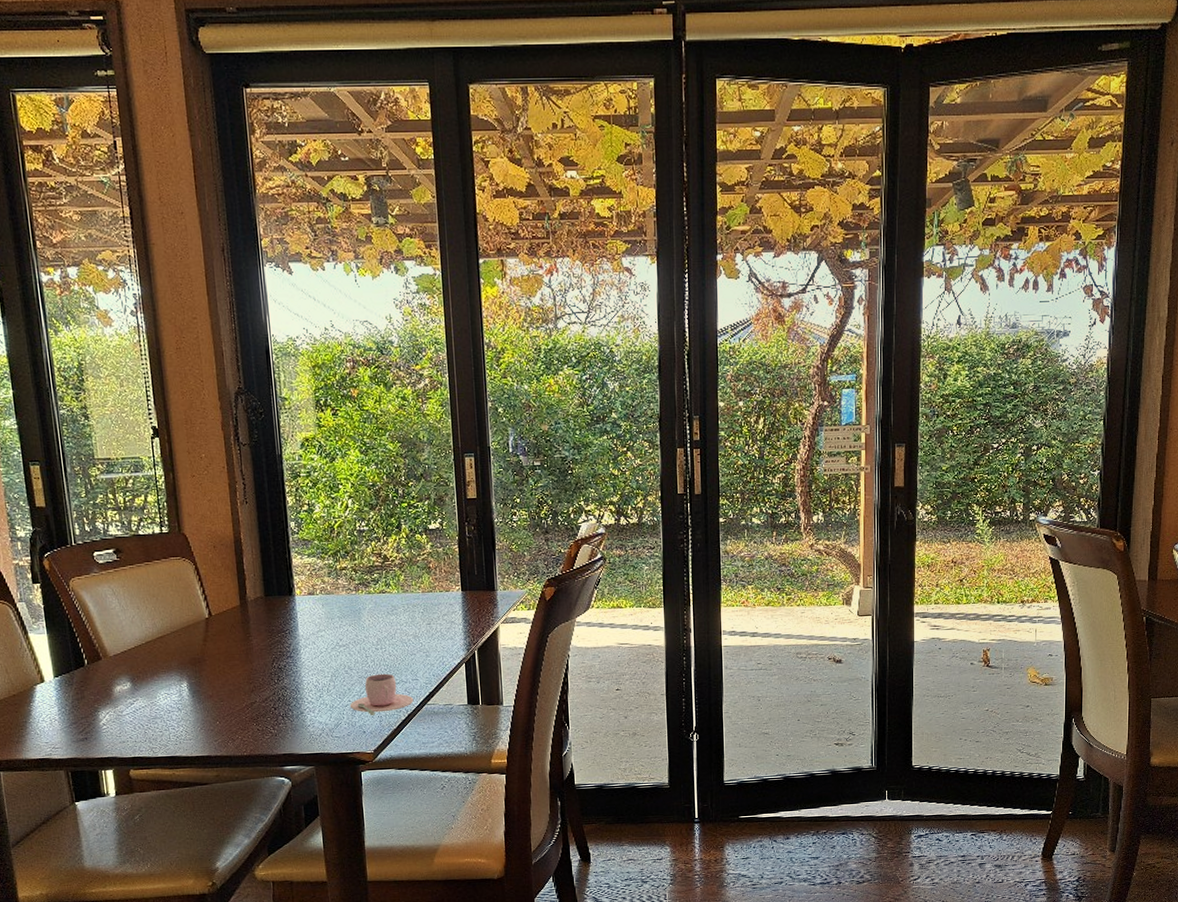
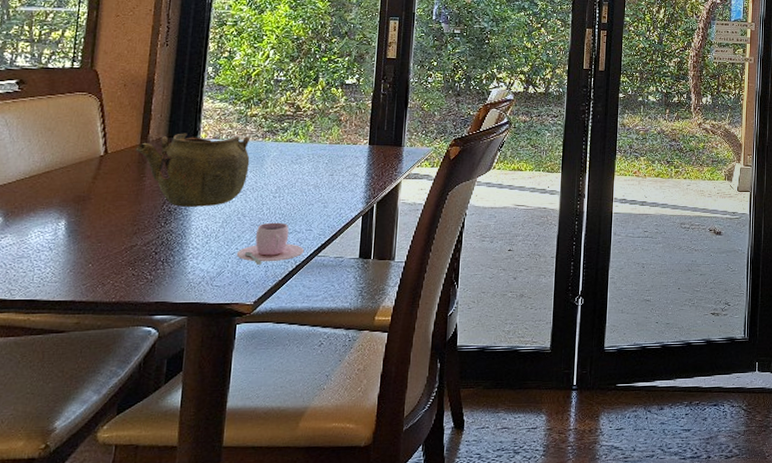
teapot: none [237,590,348,664] -> present [135,133,251,207]

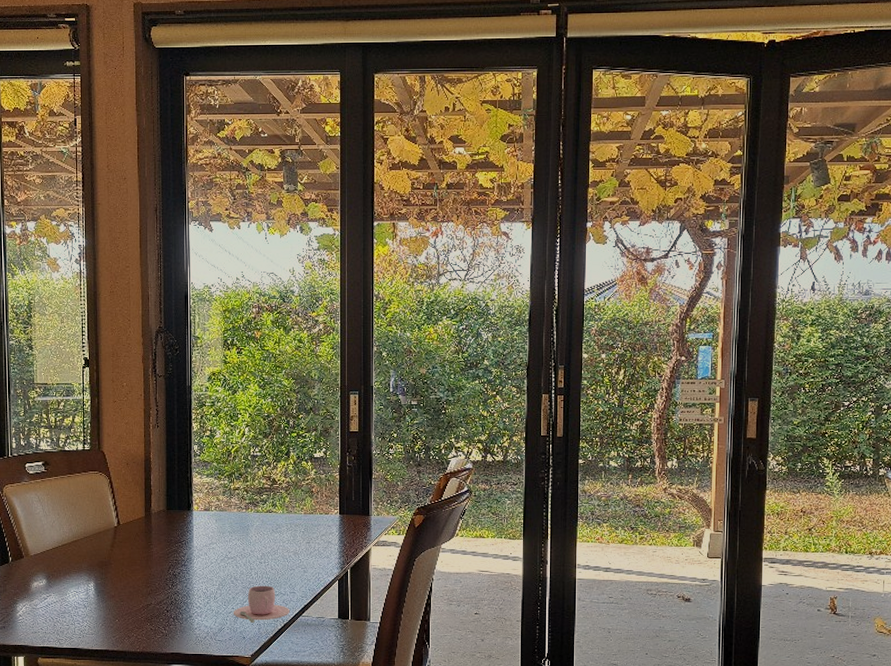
teapot: present [135,133,251,207] -> none [142,506,237,571]

